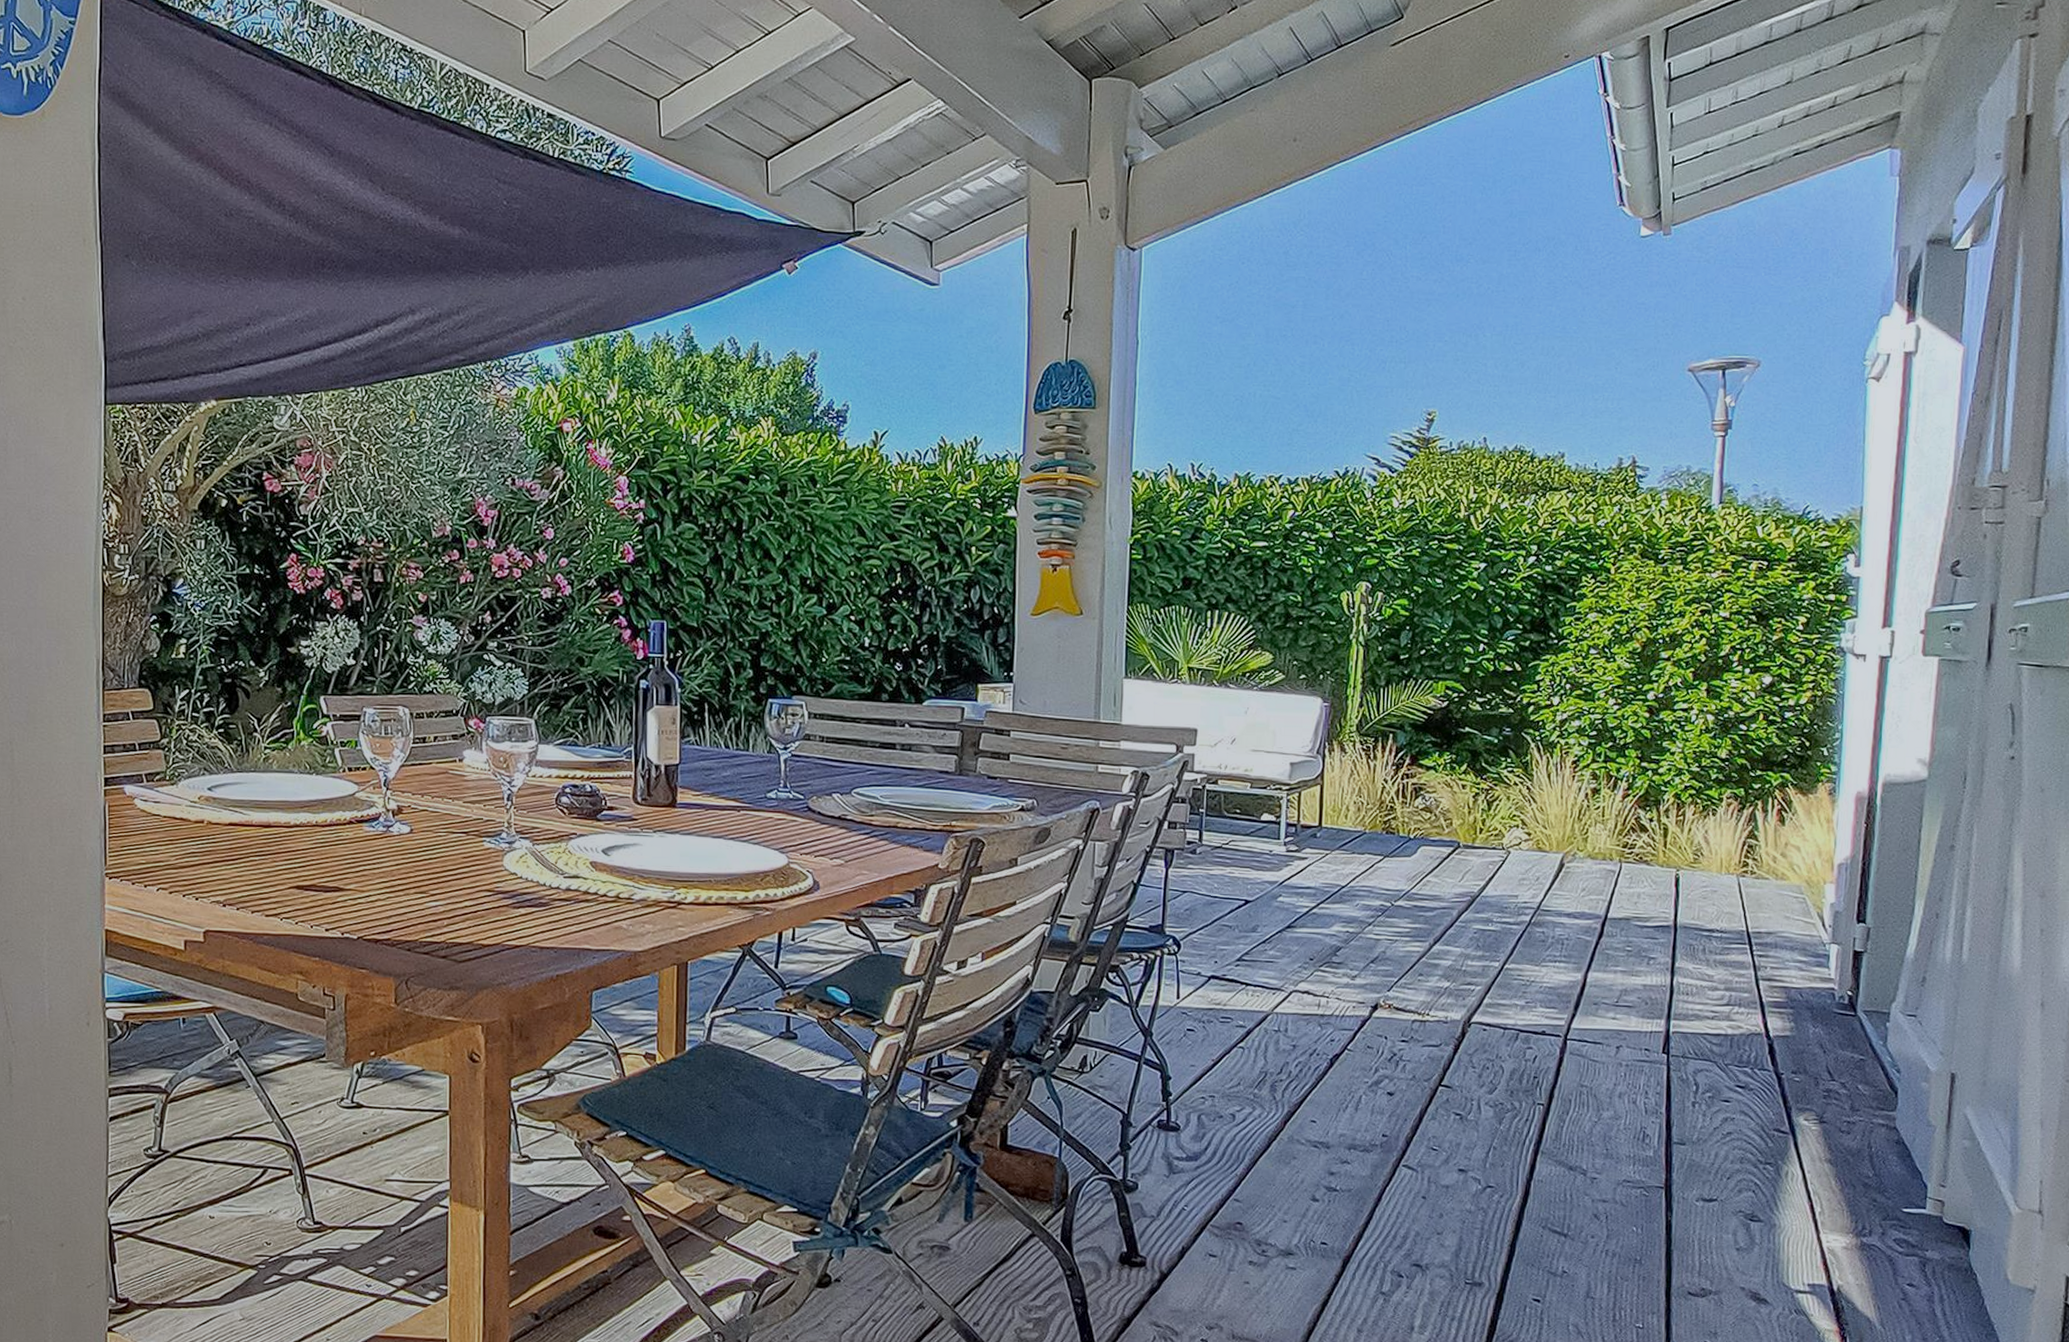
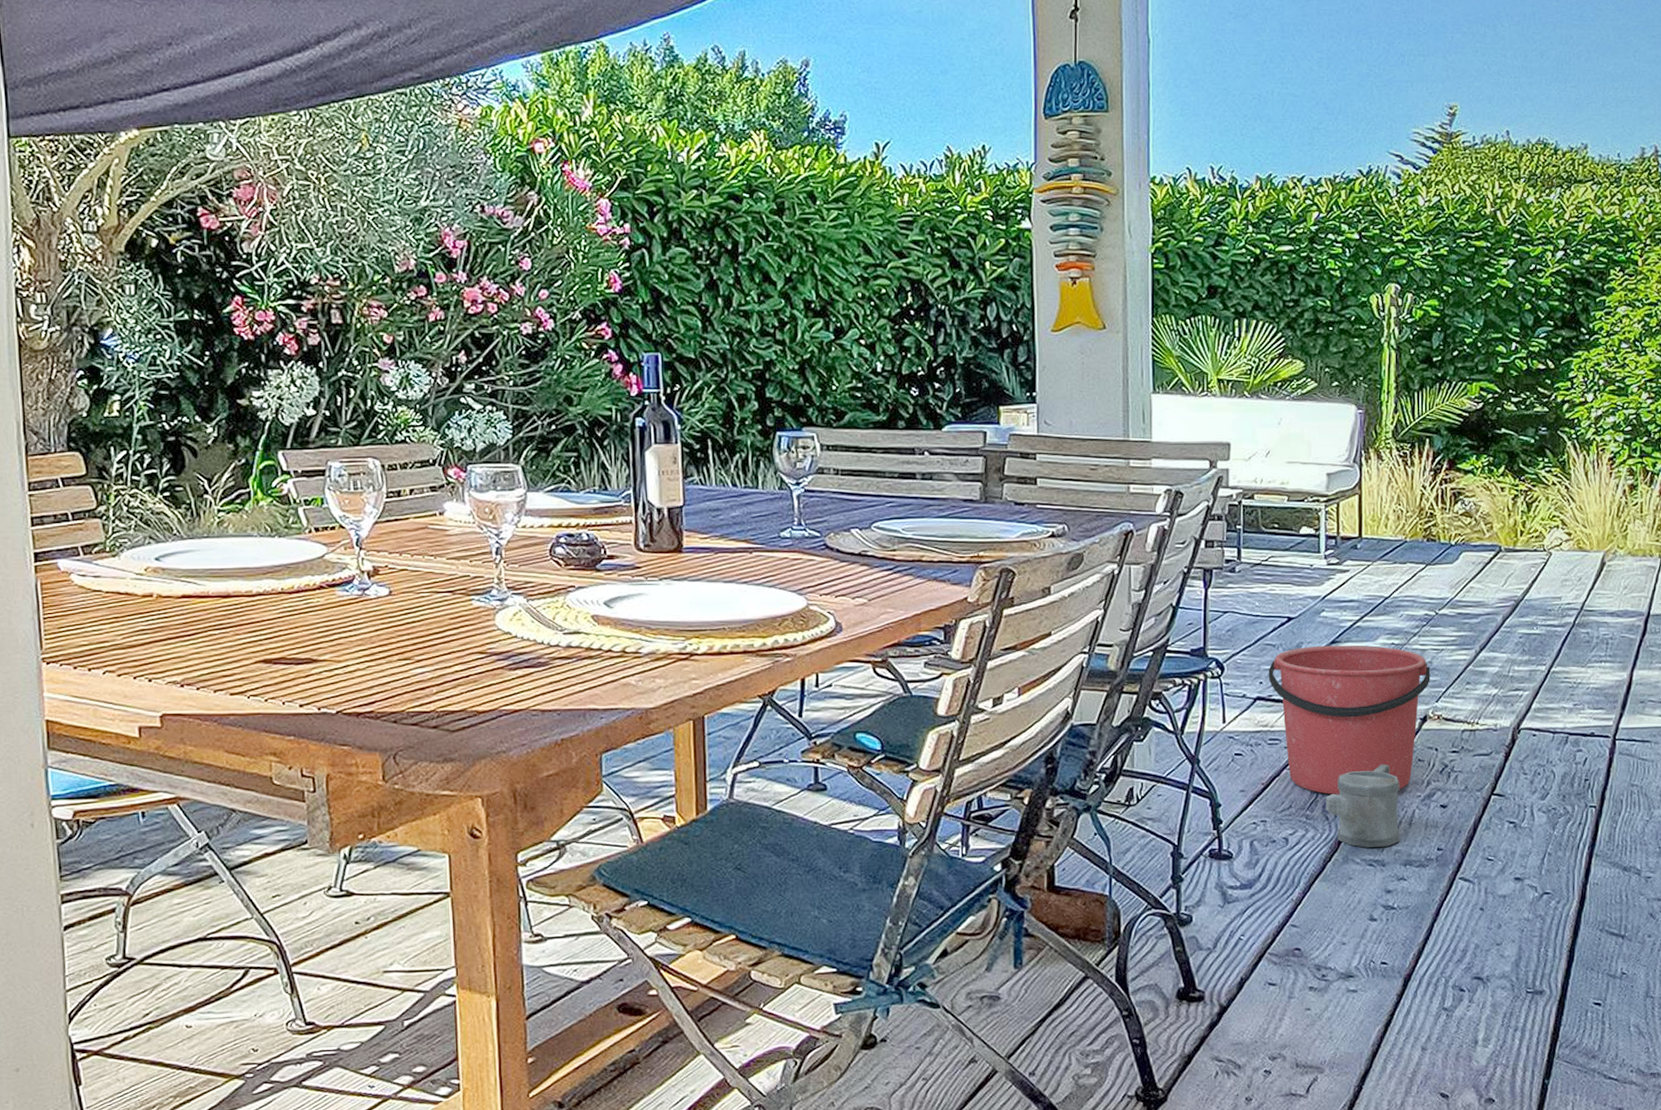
bucket: none [1223,929,1384,1076] -> present [1268,645,1431,795]
watering can: none [1273,1049,1348,1130] -> present [1326,764,1400,848]

